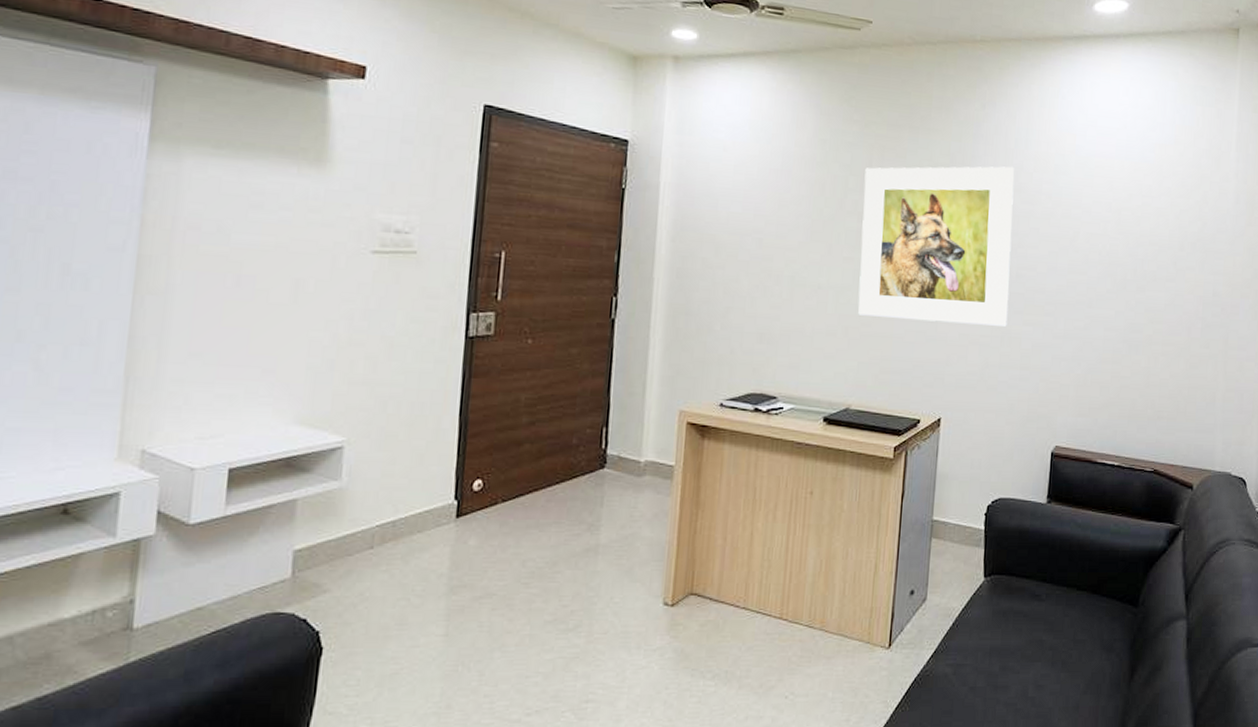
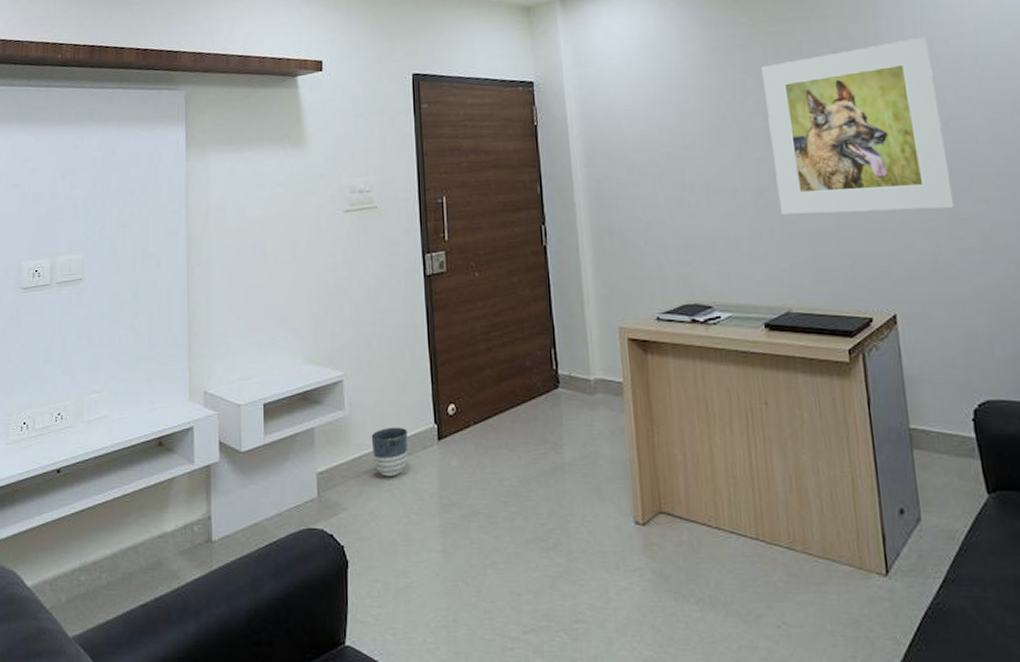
planter: none [371,501,420,557] -> present [371,427,408,477]

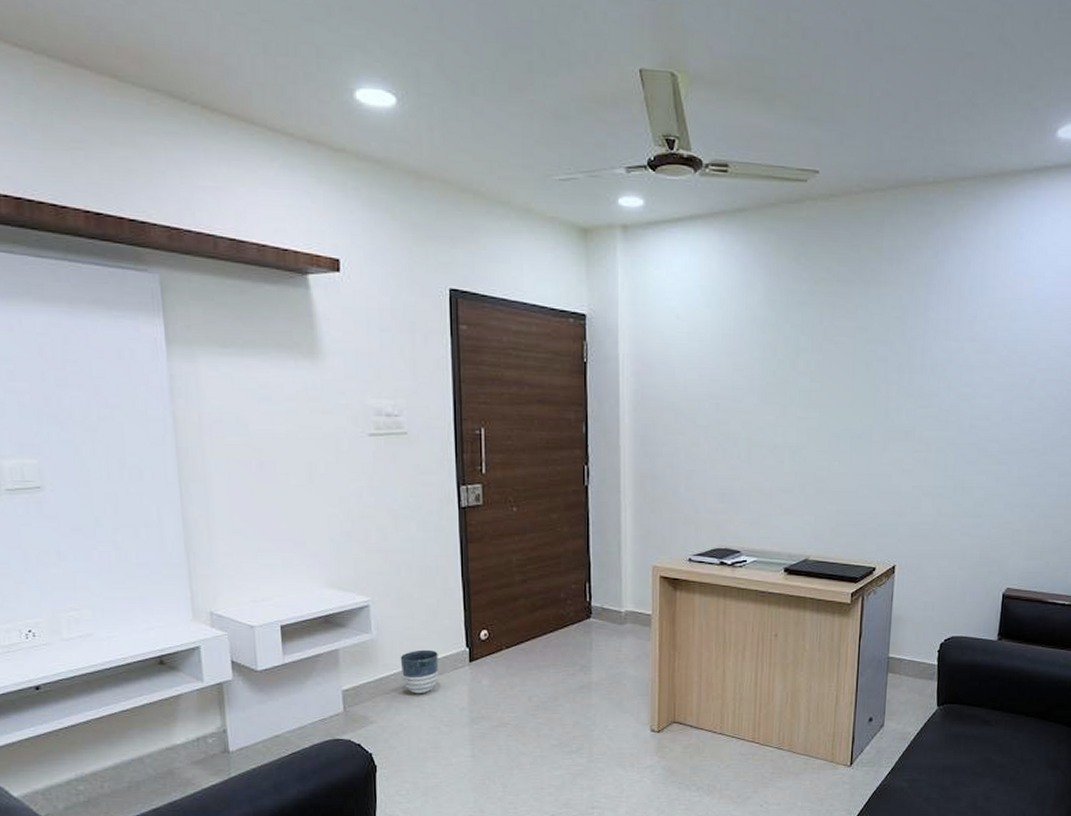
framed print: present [761,36,954,215] -> none [813,315,968,478]

